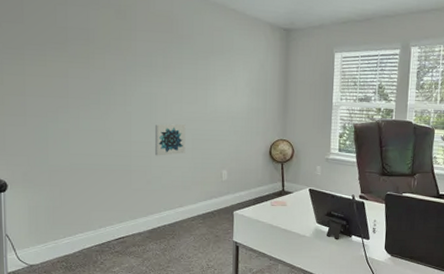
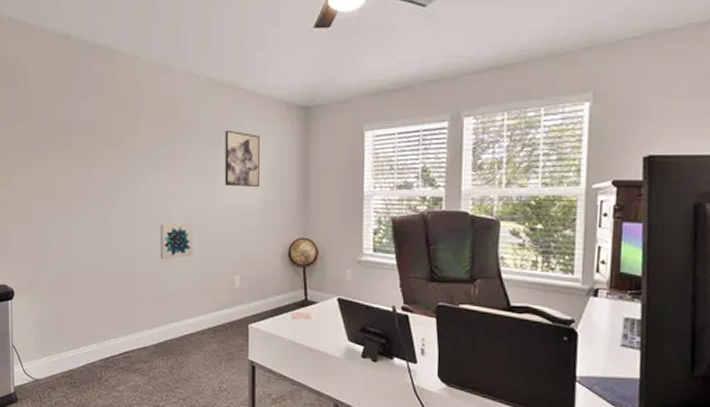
wall art: none [215,44,247,95] -> present [225,130,260,187]

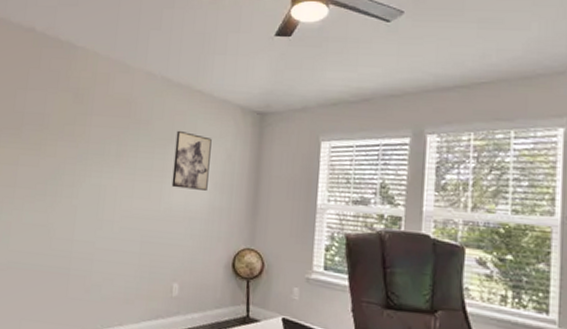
wall art: present [159,222,193,260] -> none [97,221,135,260]

